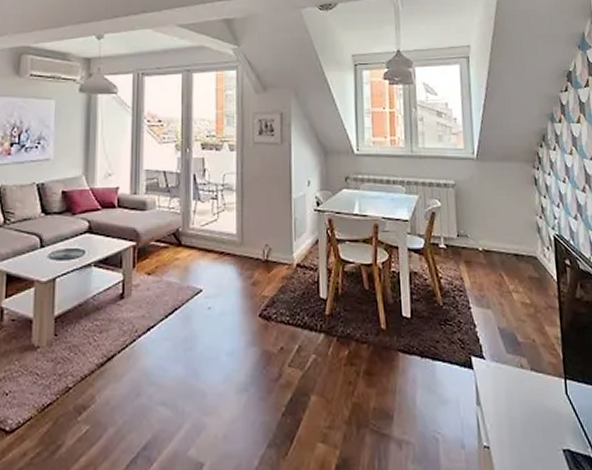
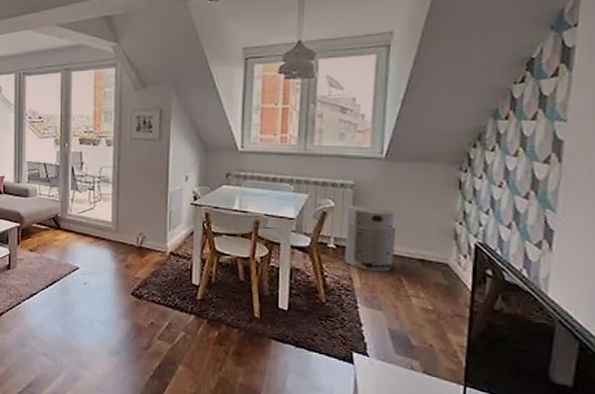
air purifier: none [452,205,495,270] -> present [344,206,397,273]

